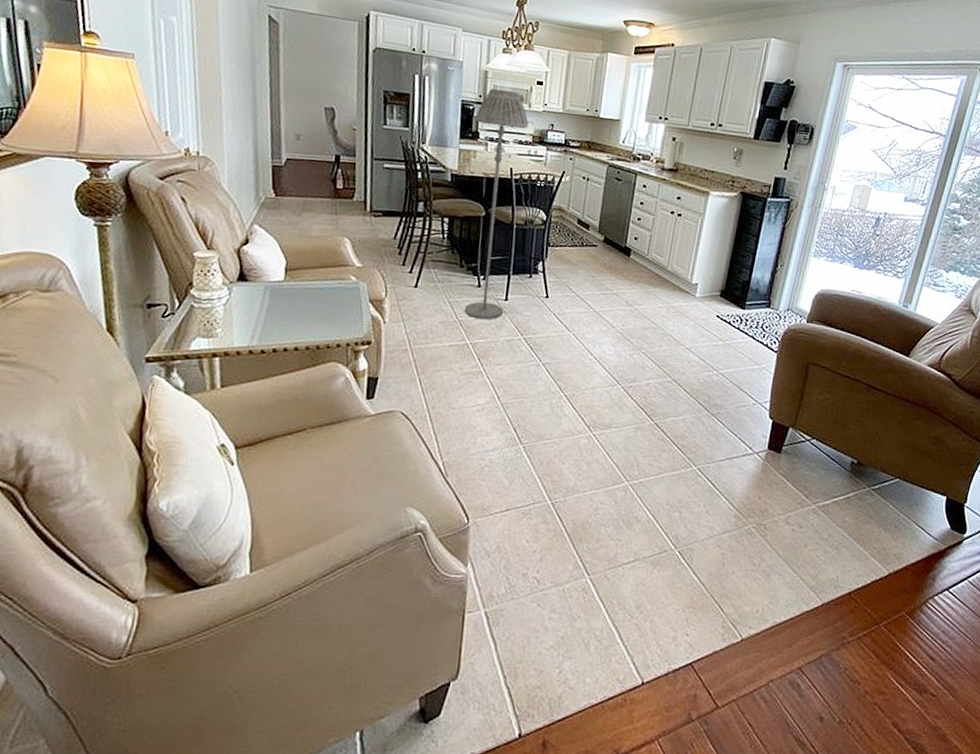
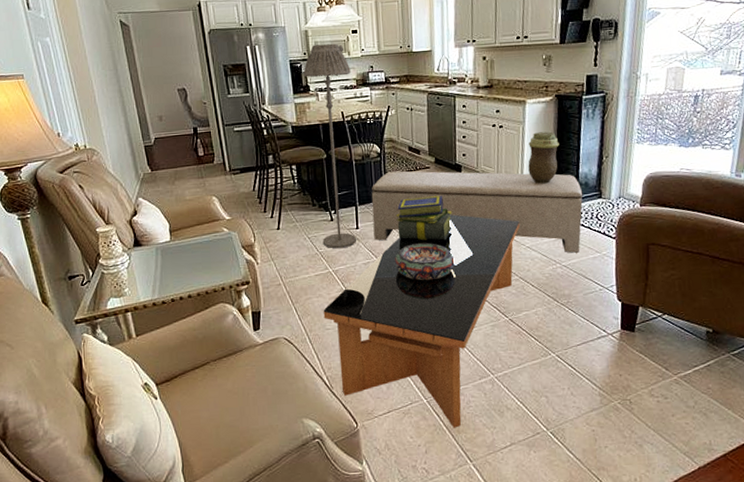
coffee table: none [451,300,683,536] -> present [323,214,520,428]
bench: none [523,243,752,362] -> present [371,171,583,253]
decorative bowl: none [541,326,608,370] -> present [395,243,455,281]
stack of books: none [550,275,613,328] -> present [395,195,454,241]
decorative urn: none [700,227,736,284] -> present [528,131,559,184]

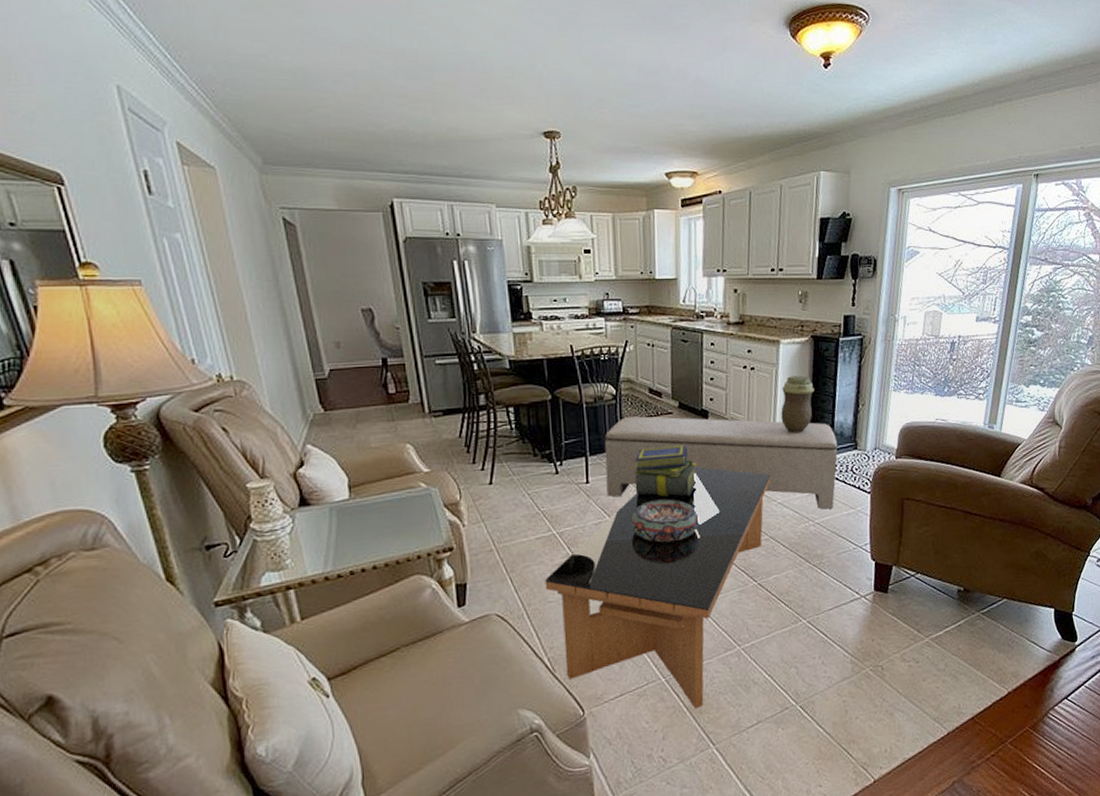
floor lamp: present [303,43,357,249] -> none [524,264,587,507]

